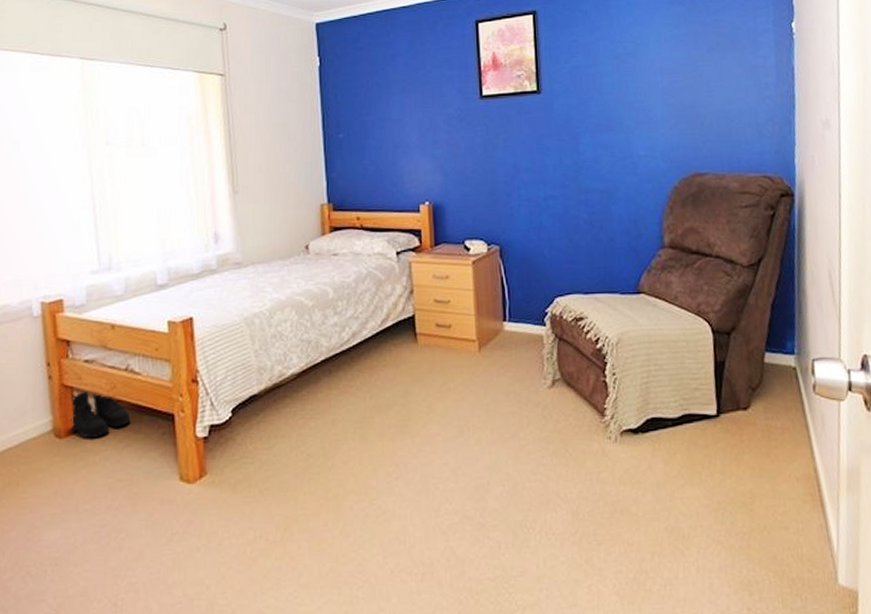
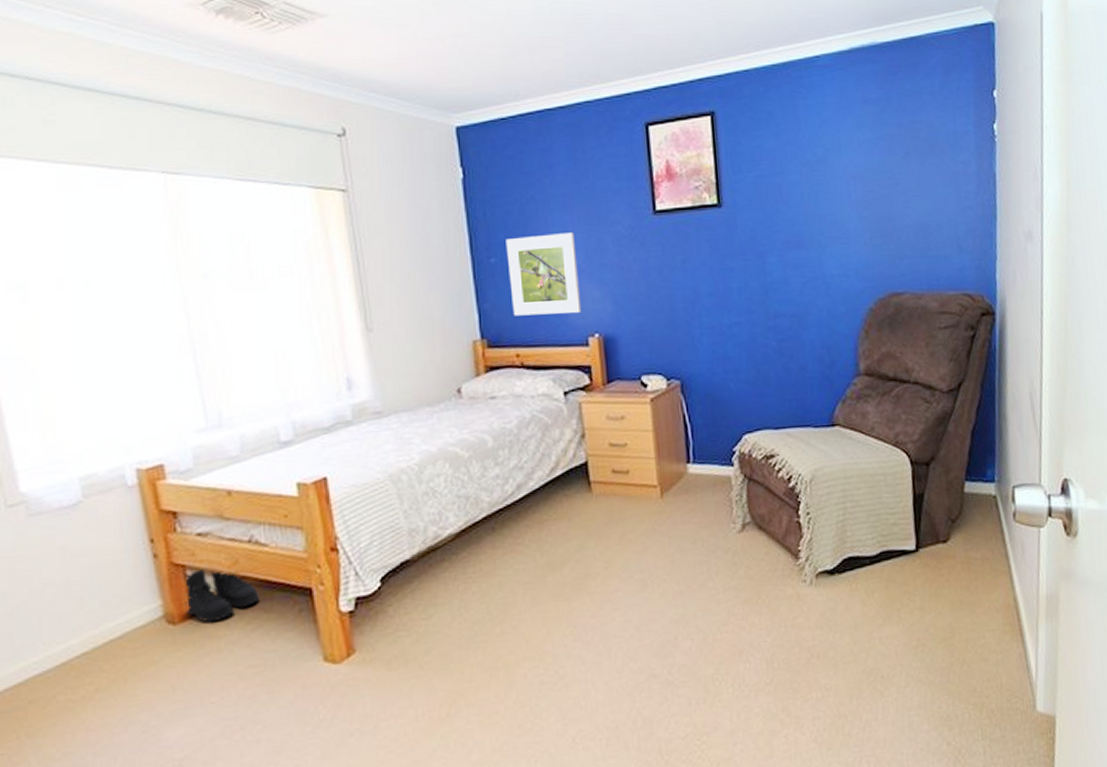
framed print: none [352,113,415,184] -> present [506,232,582,316]

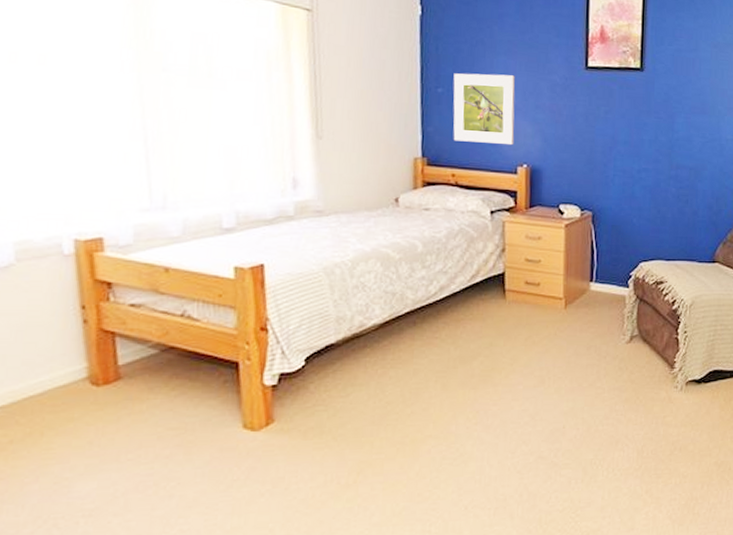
boots: present [183,569,260,623] -> none [111,337,187,387]

